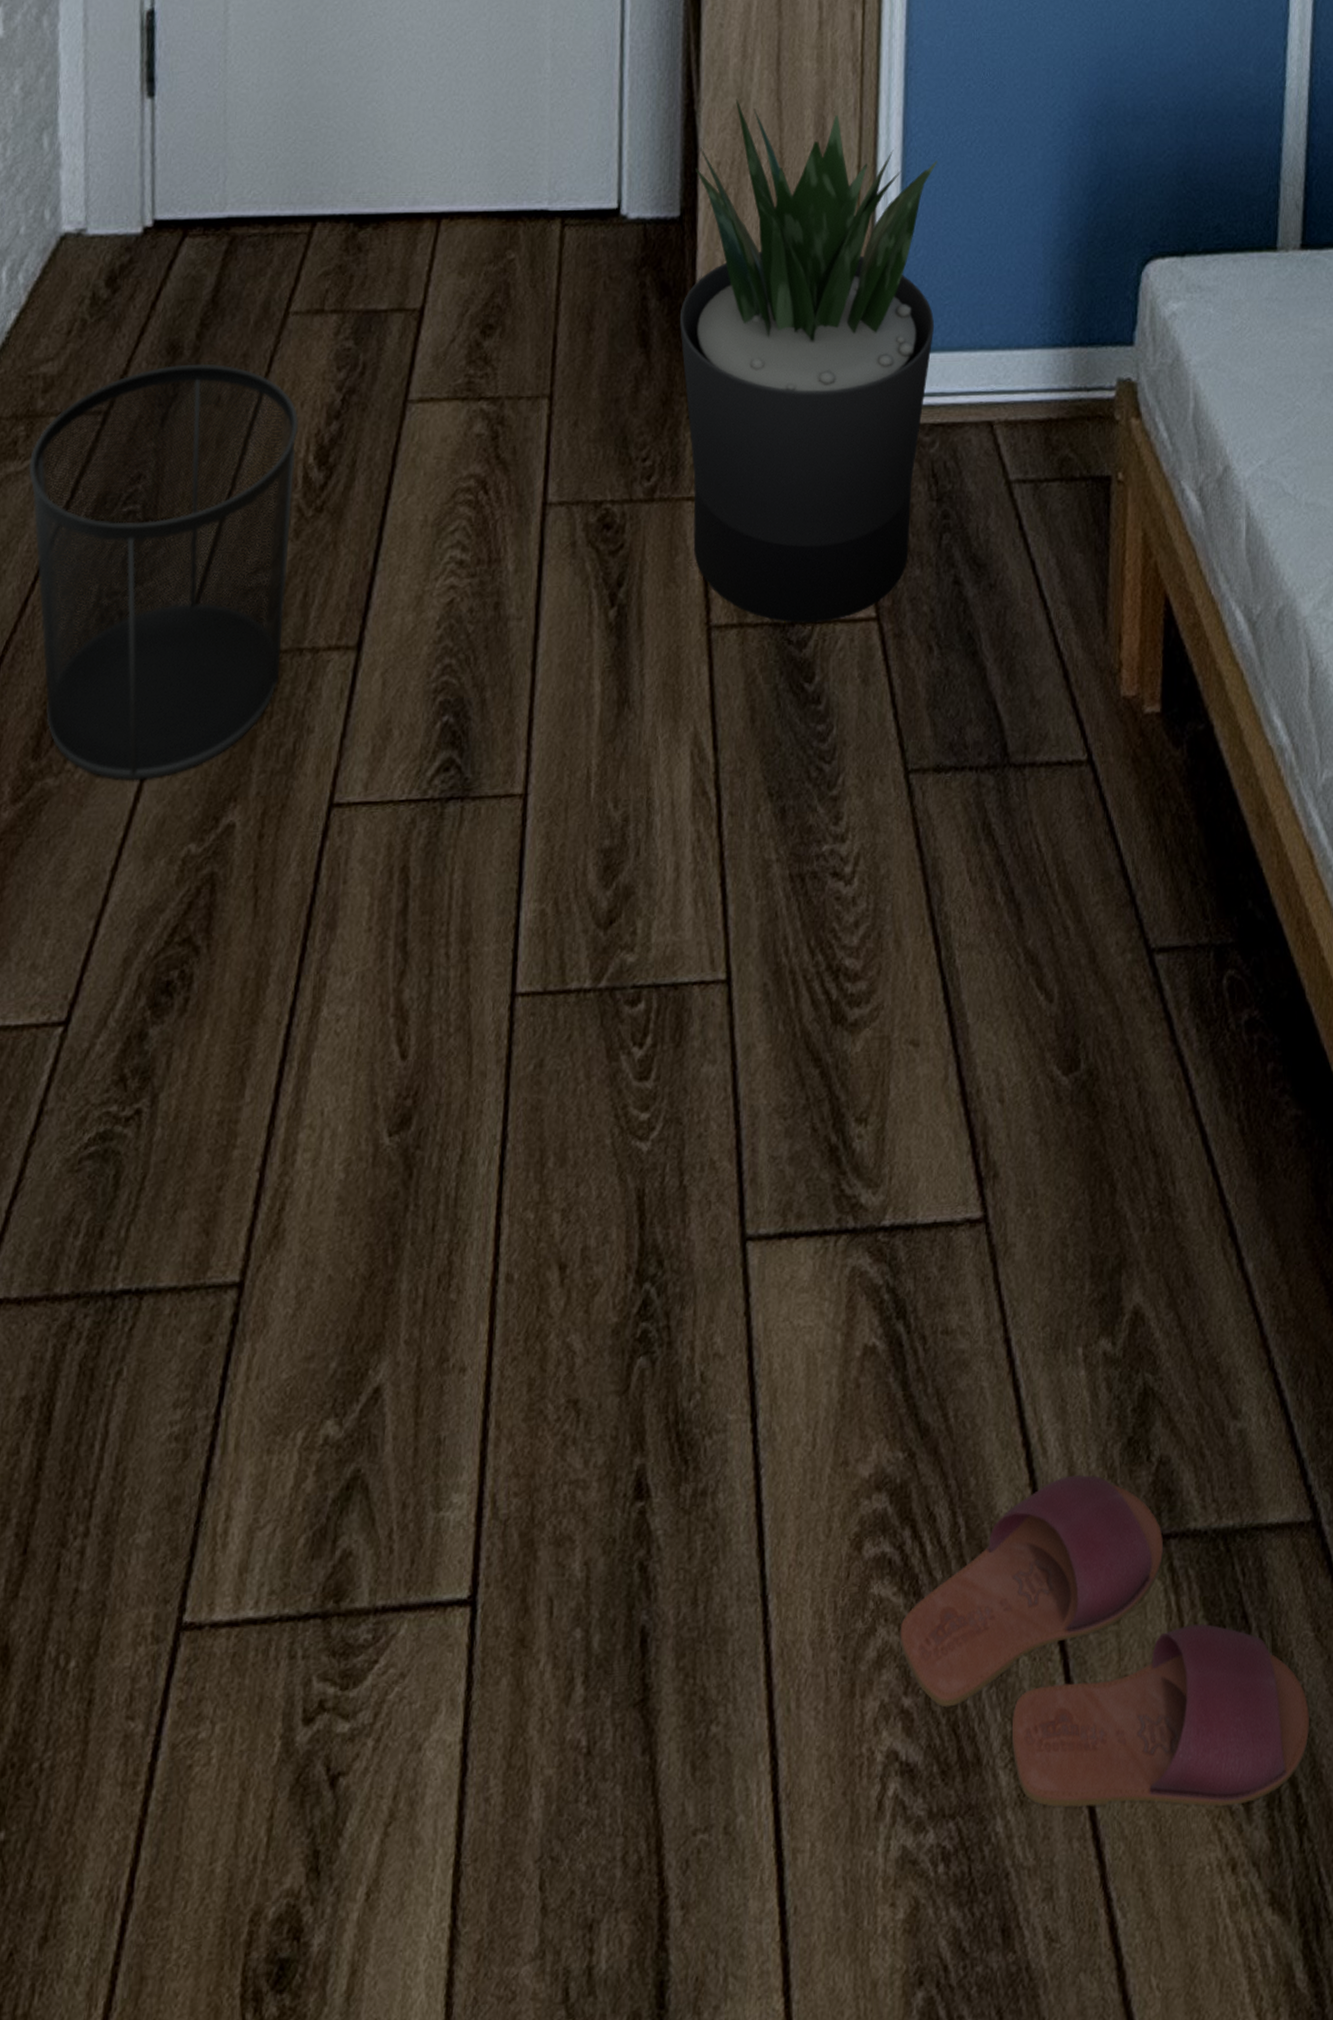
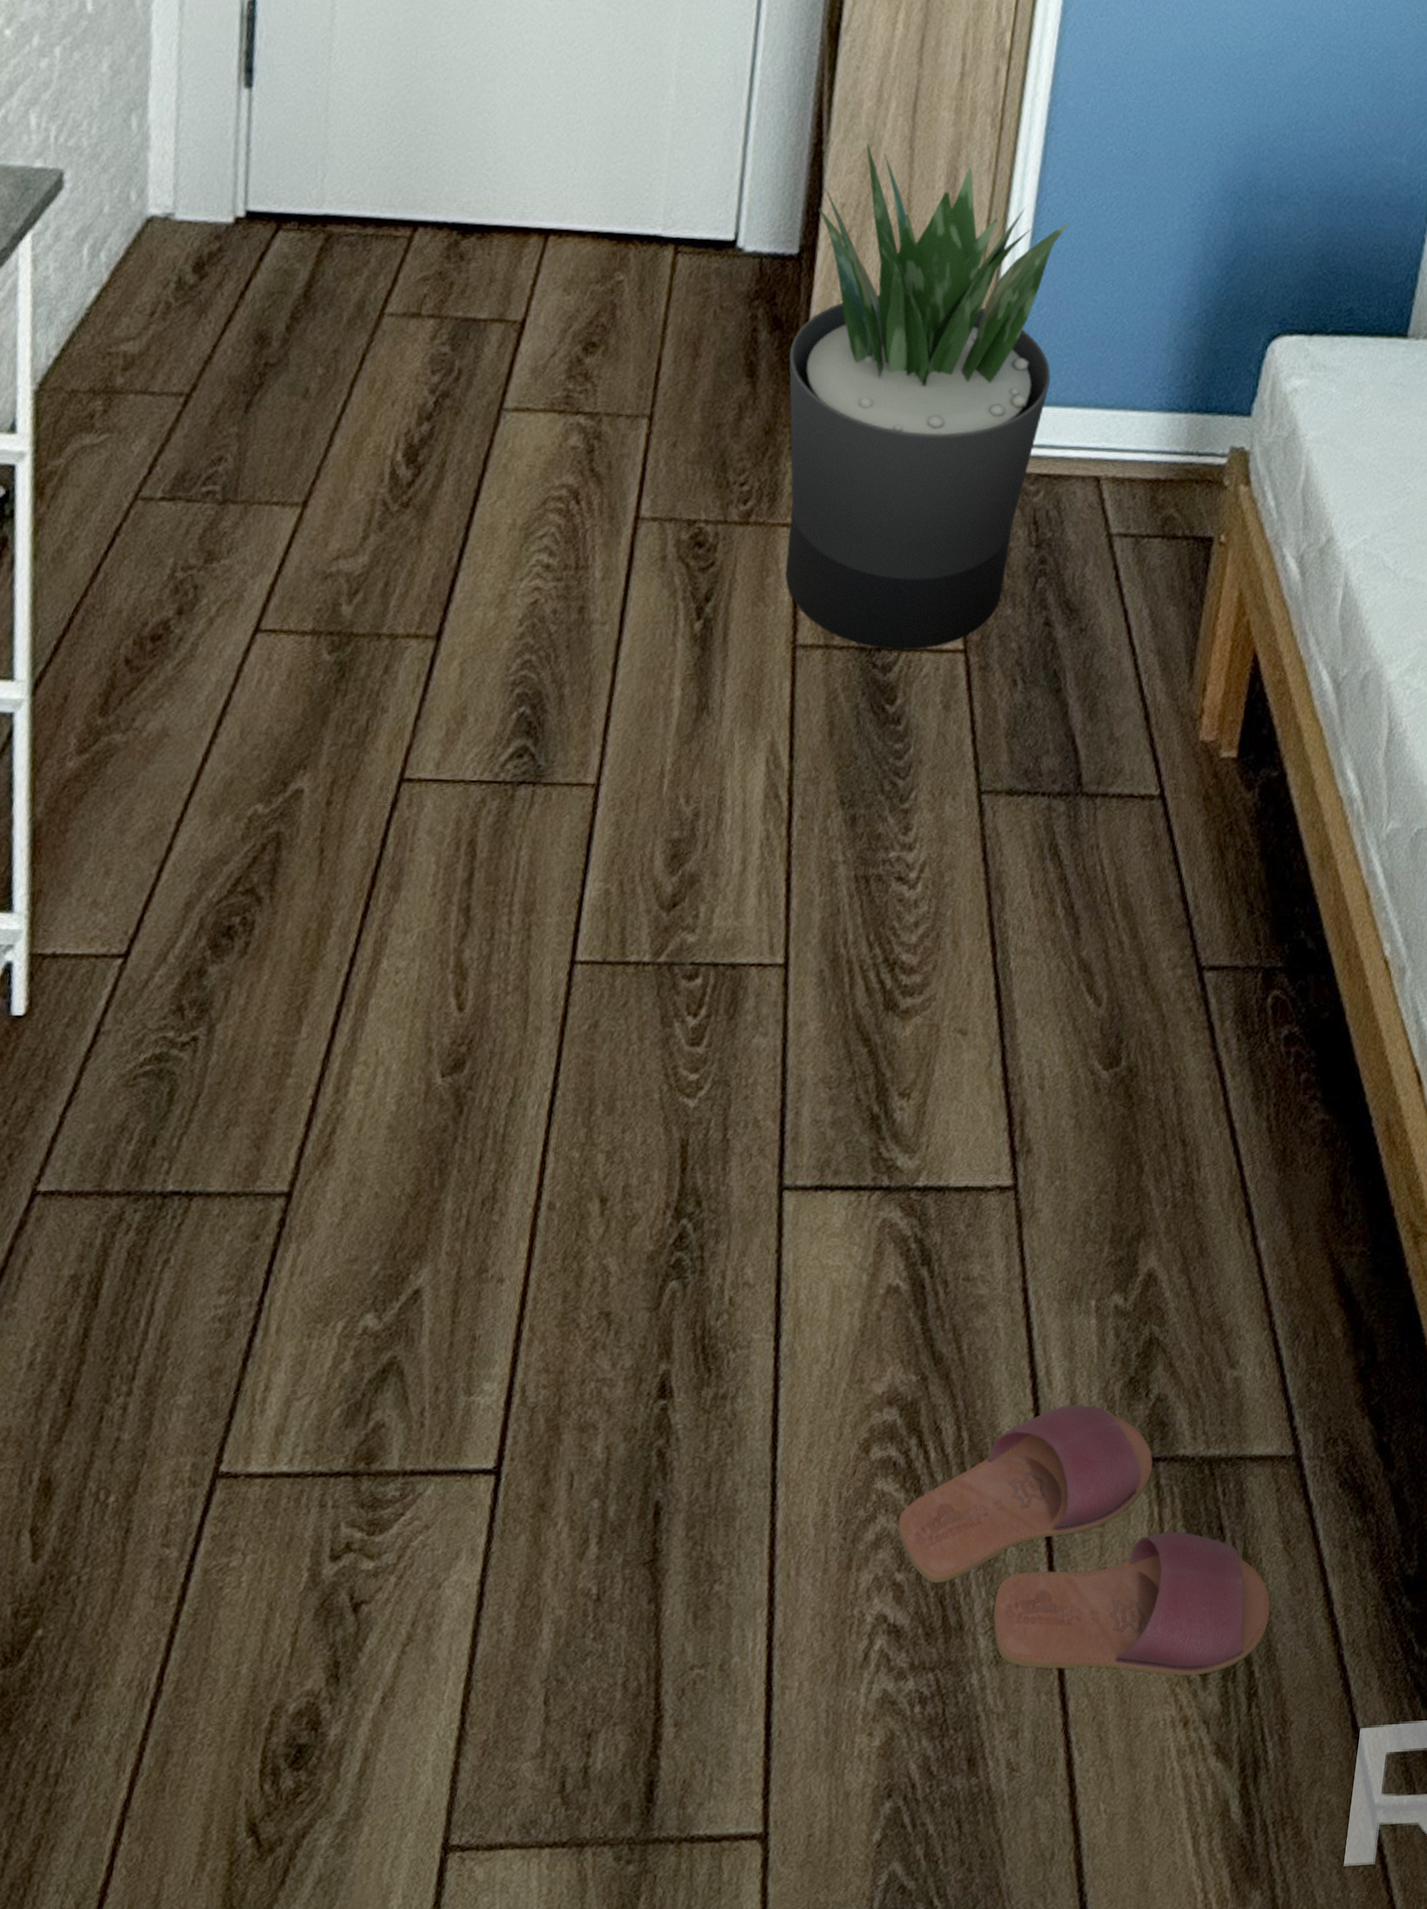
waste bin: present [28,363,299,781] -> none [105,354,389,744]

